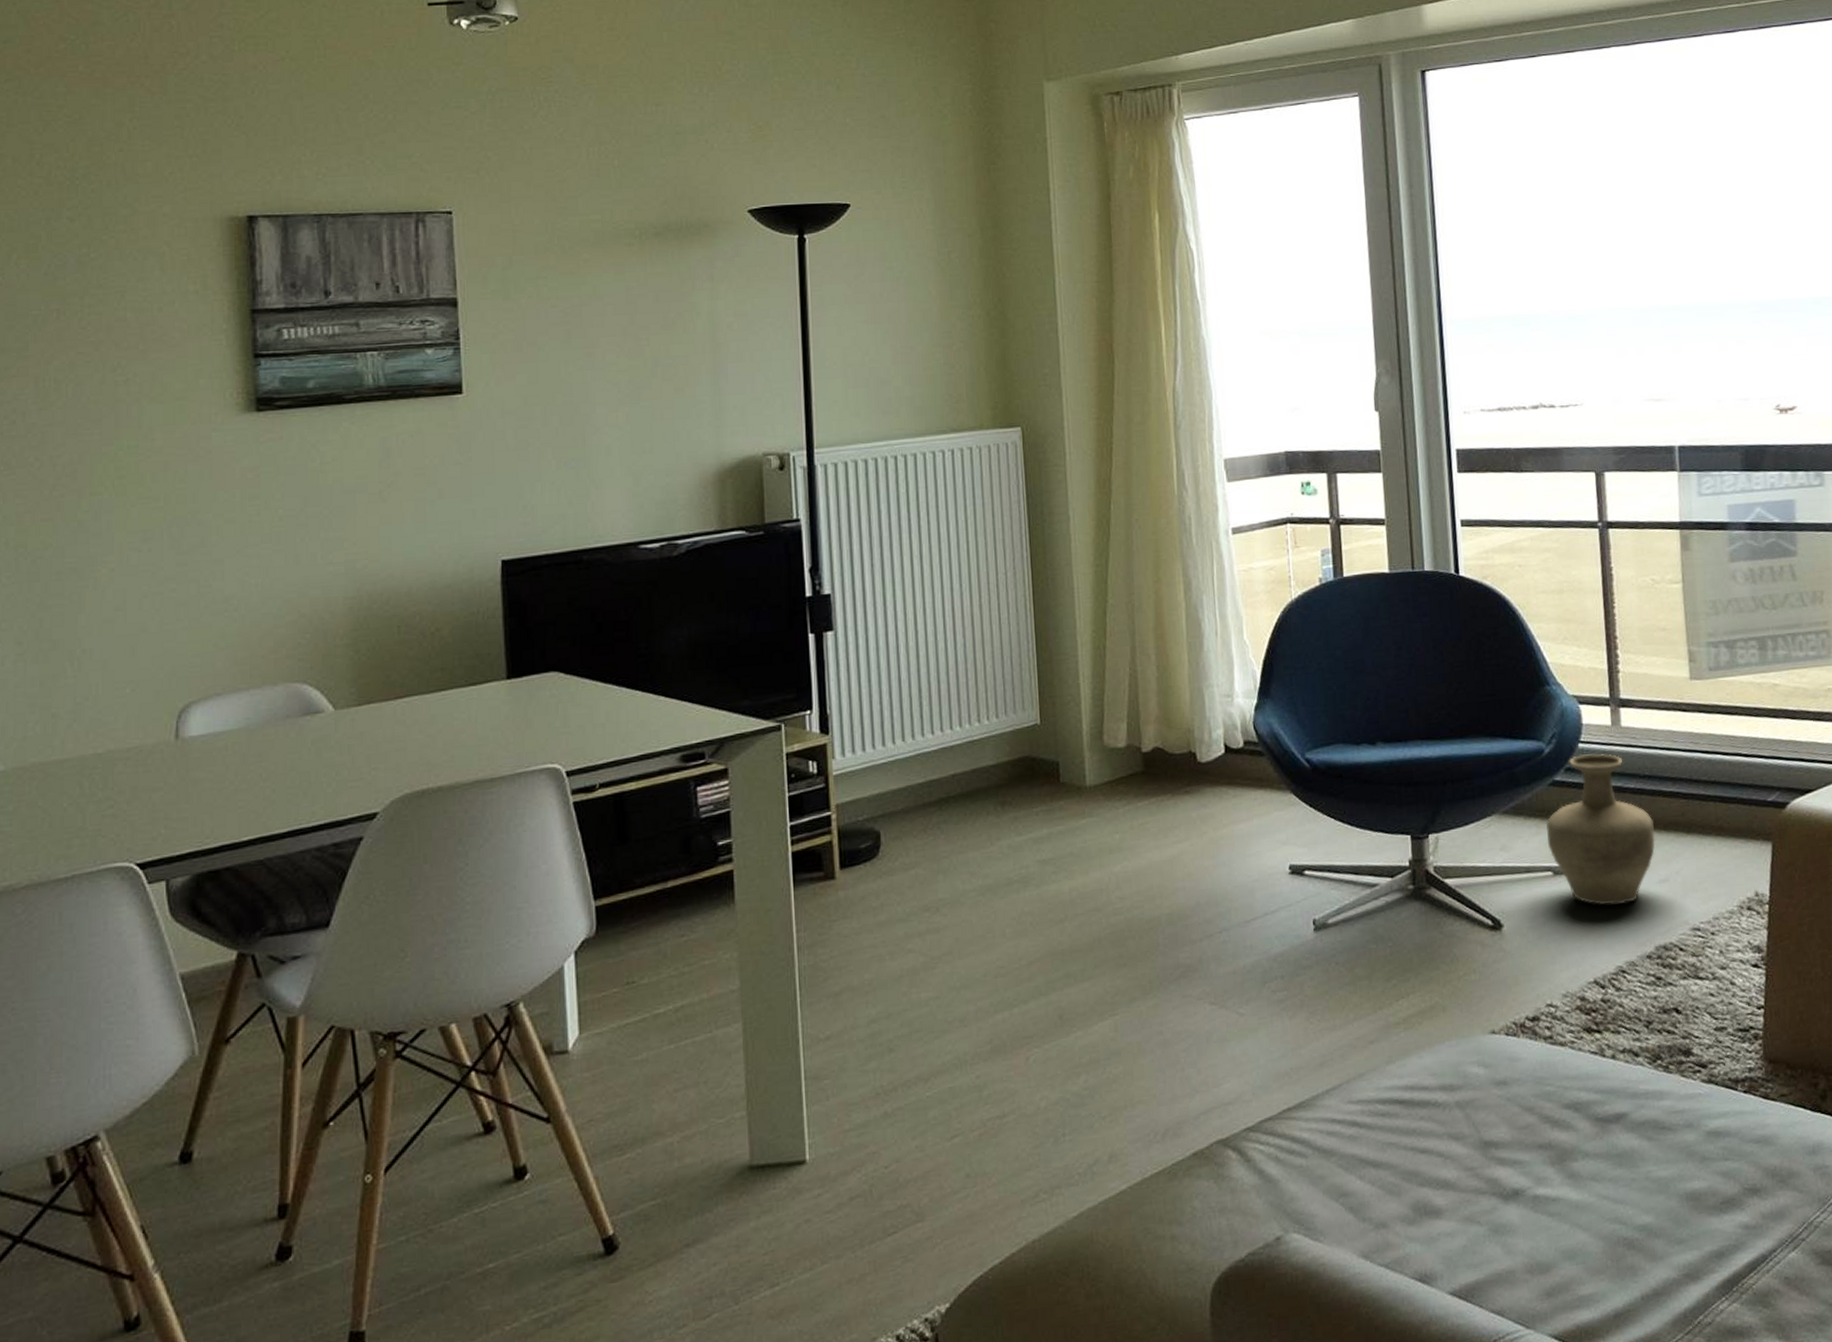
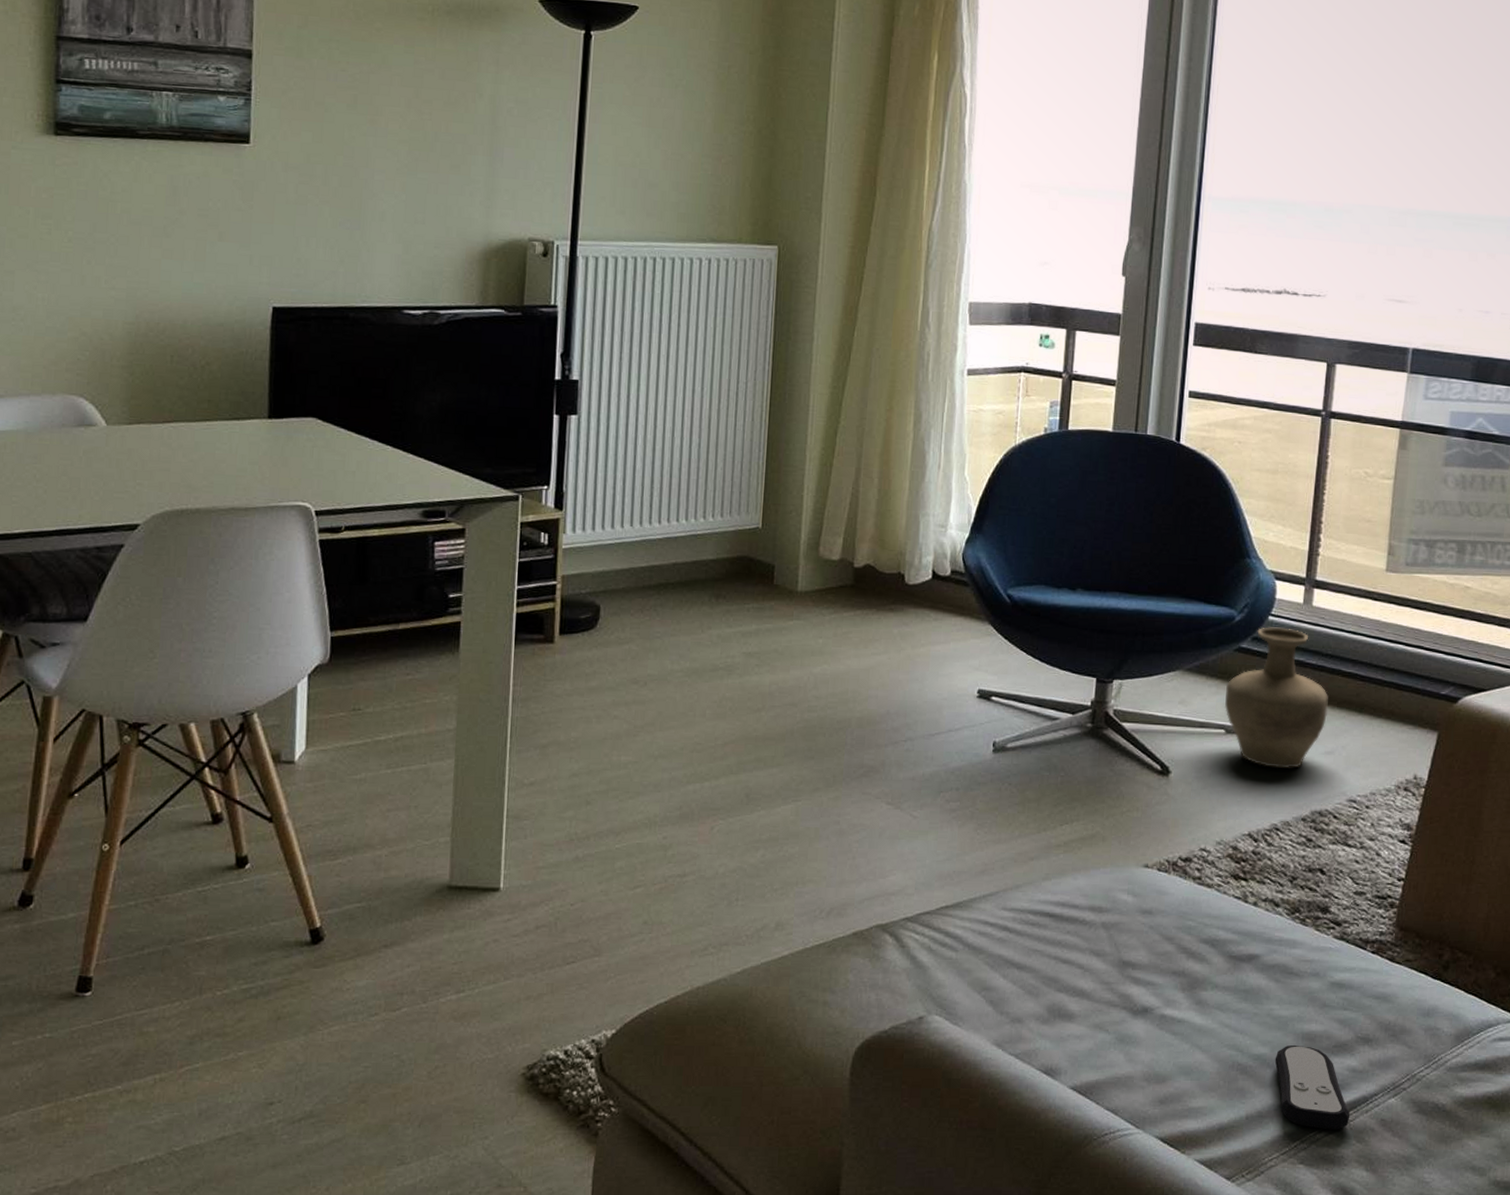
remote control: none [1661,1207,1752,1299] -> present [1274,1044,1350,1130]

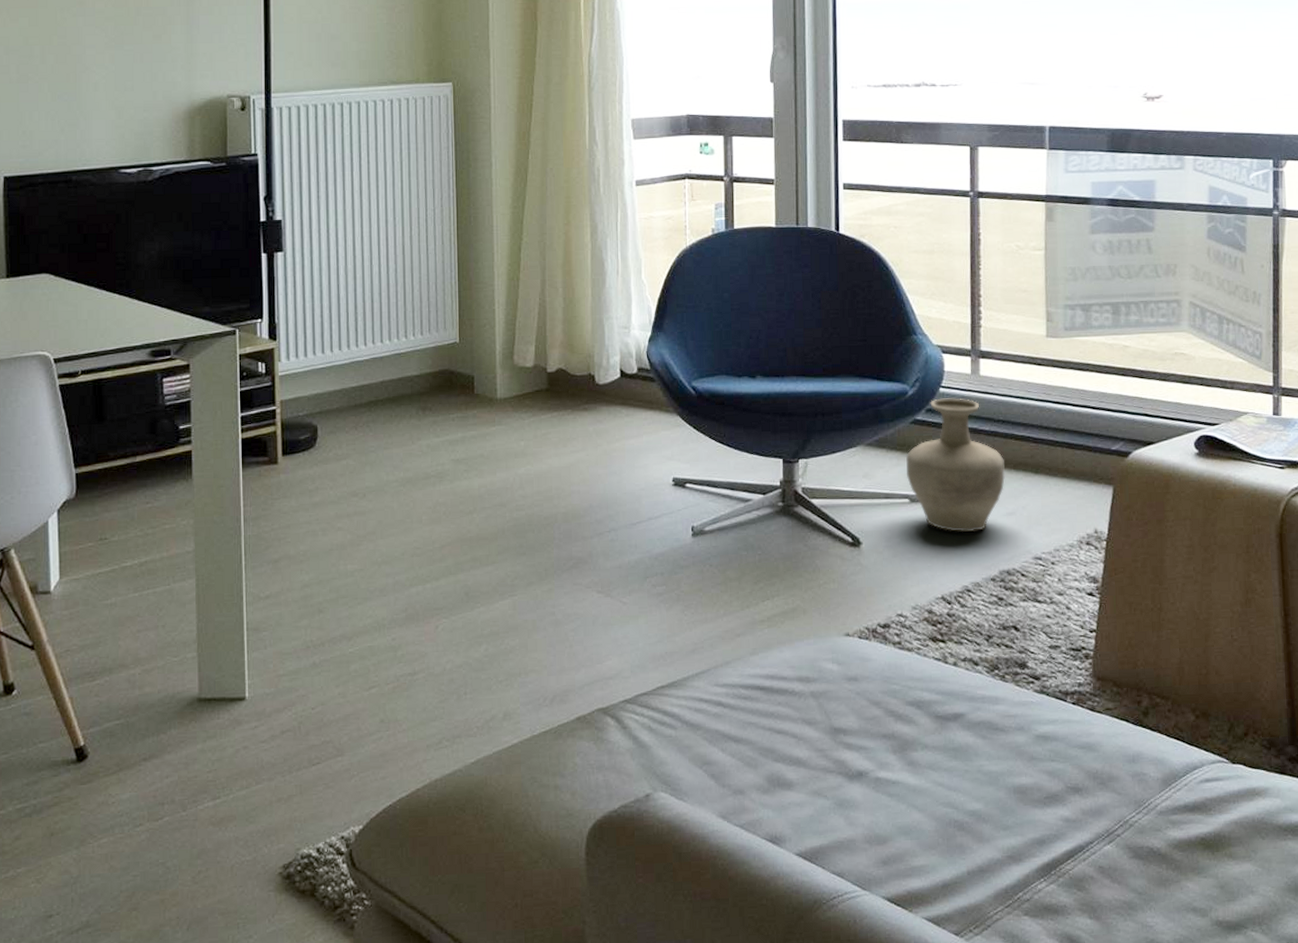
remote control: present [1274,1044,1350,1130] -> none [989,798,1069,880]

